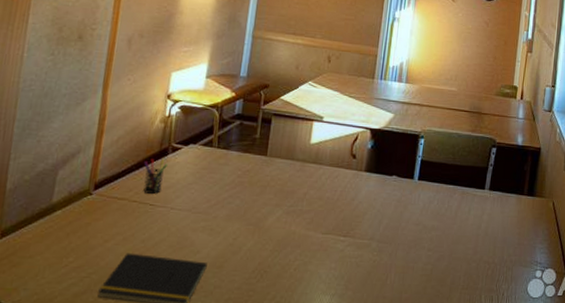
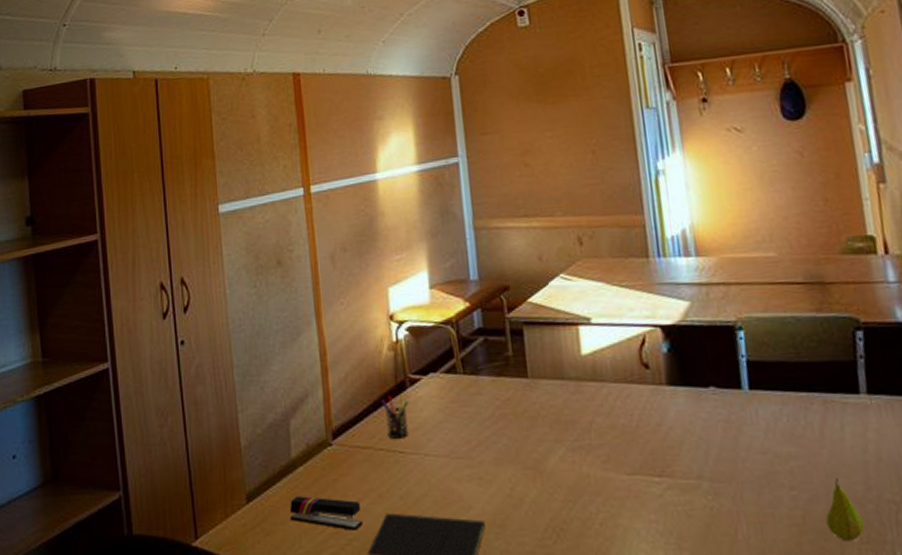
stapler: none [38,235,106,266] -> present [289,496,363,530]
fruit: none [445,245,468,287] -> present [825,478,865,541]

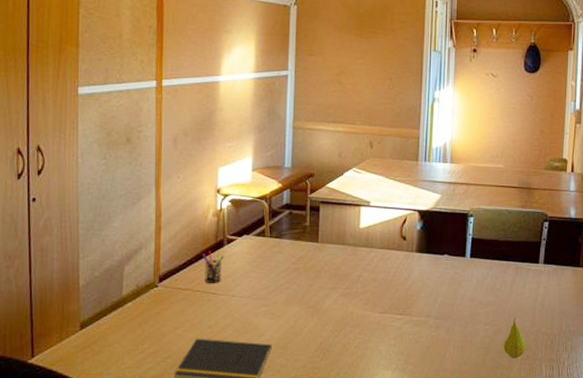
stapler: present [289,496,363,530] -> none [116,325,177,351]

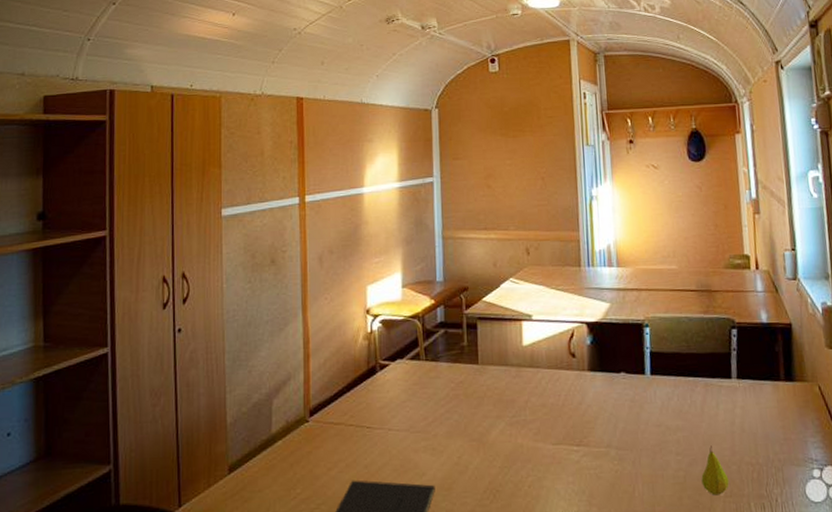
pen holder: present [201,250,224,283] -> none [353,377,378,416]

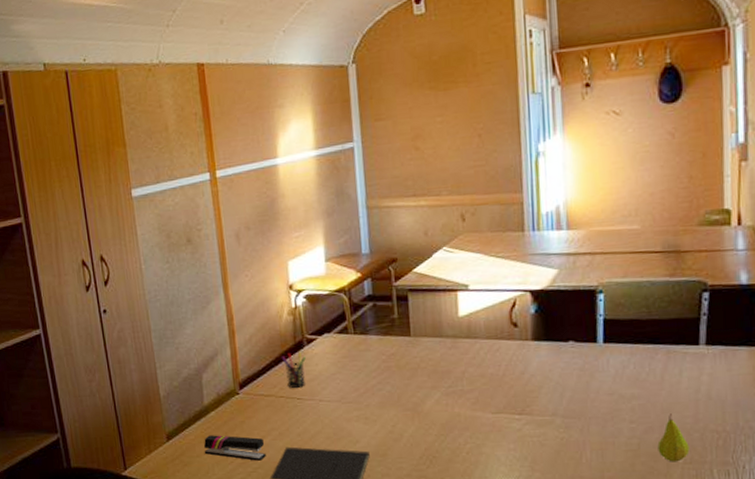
stapler: none [266,467,331,496] -> present [203,435,266,461]
pen holder: none [353,377,378,416] -> present [281,351,306,388]

